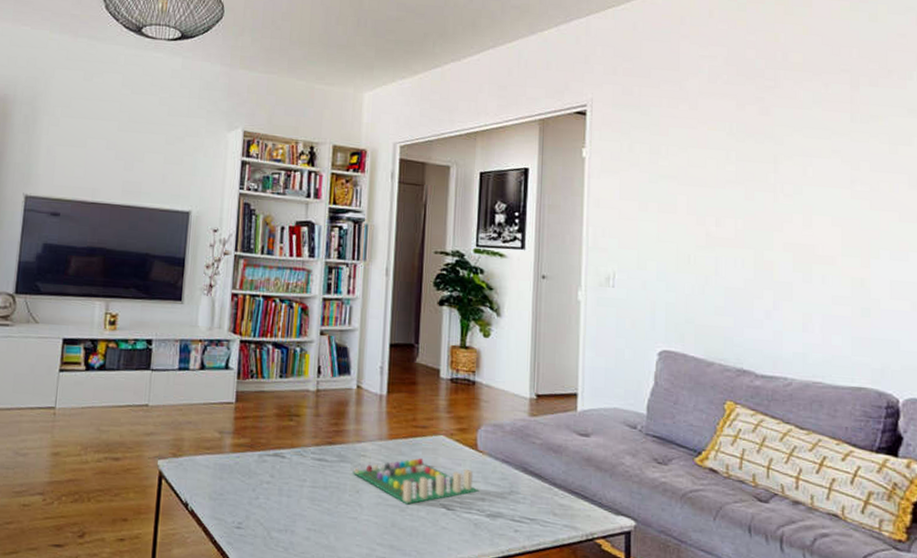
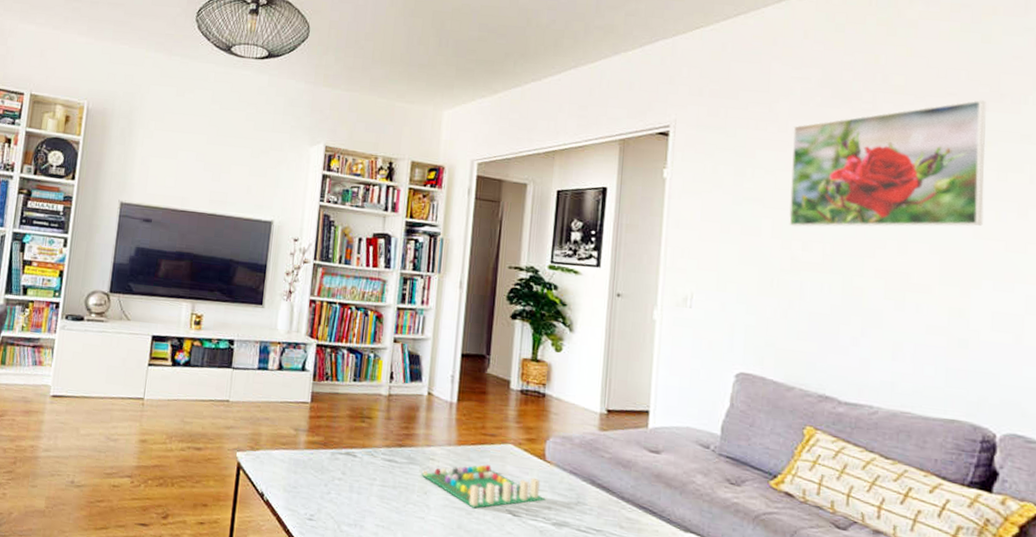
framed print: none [701,75,878,203] -> present [788,99,986,227]

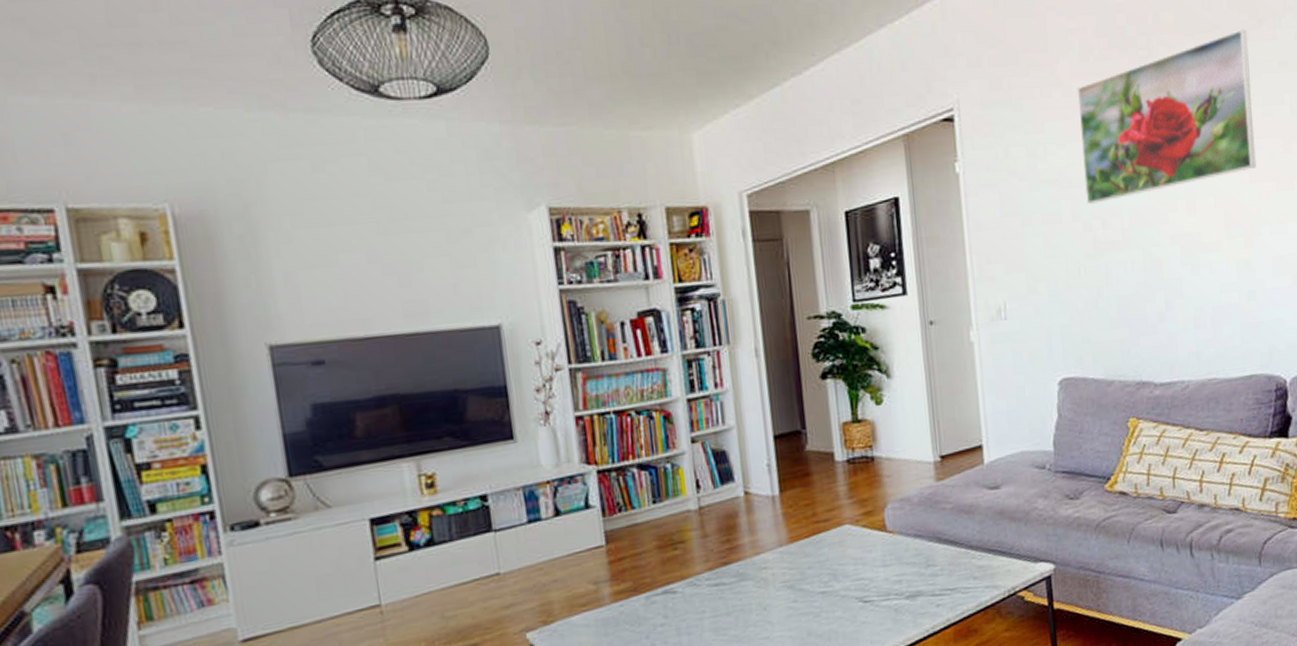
board game: present [421,464,546,509] -> none [756,553,895,609]

